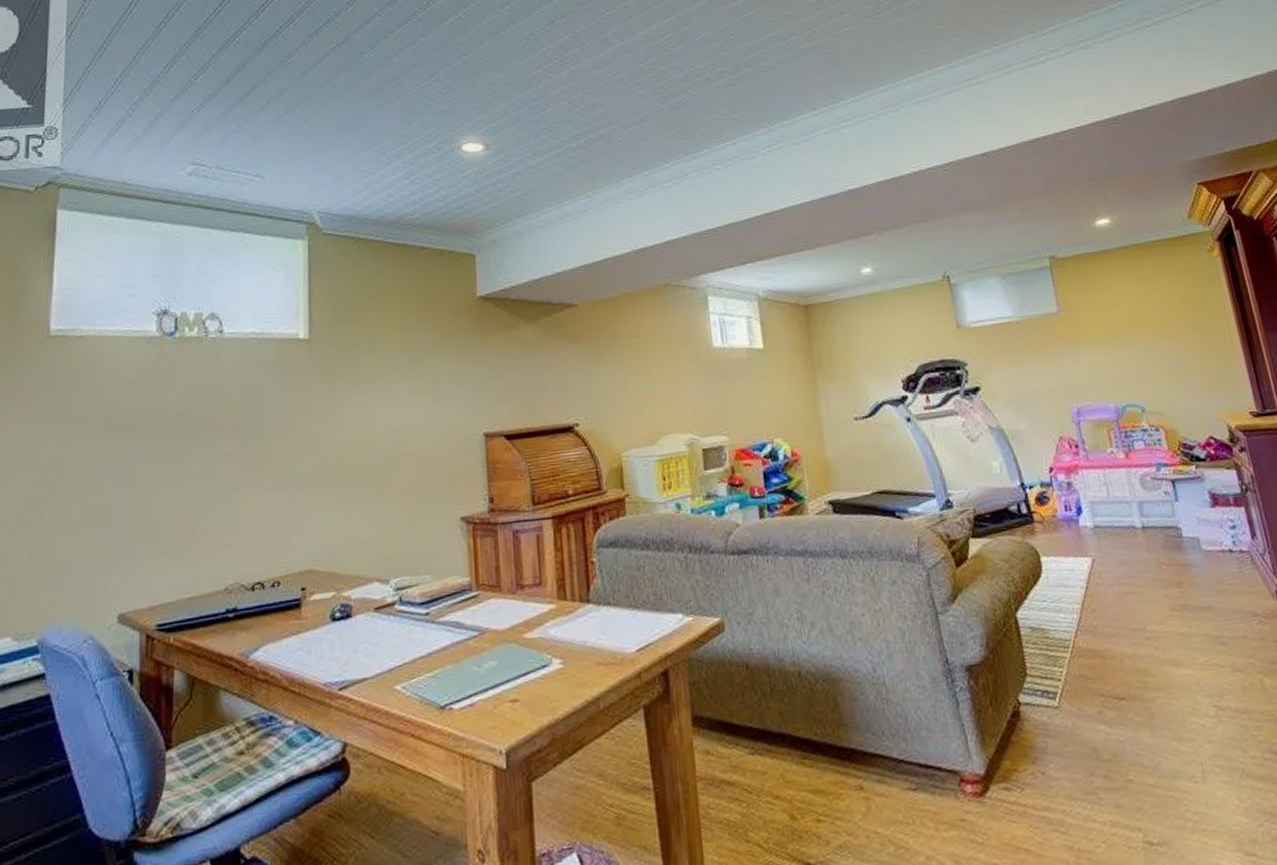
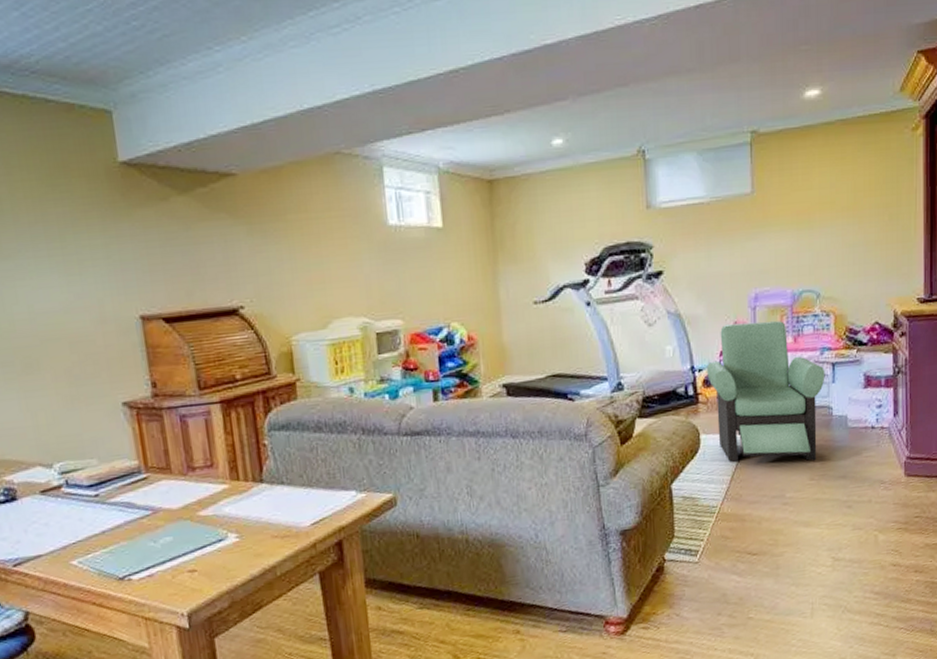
armchair: none [1037,436,1174,588] -> present [707,321,825,462]

